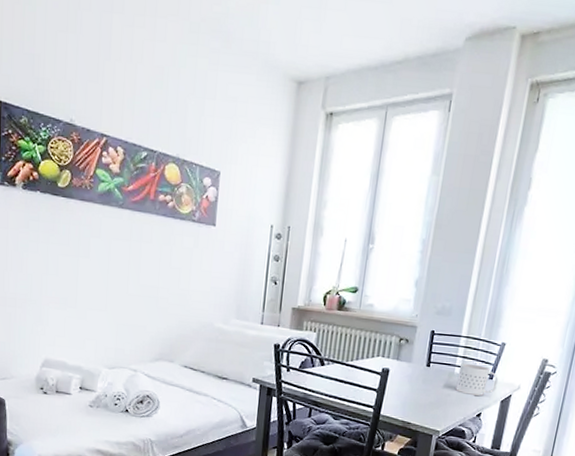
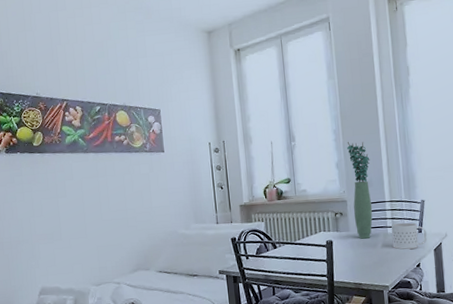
vase: none [419,257,457,375] -> present [346,142,373,239]

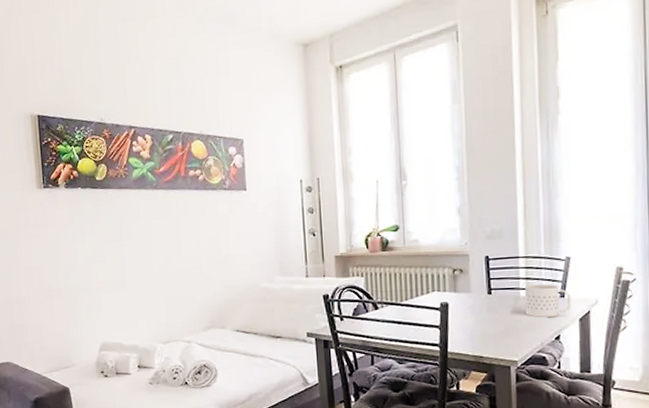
vase: present [346,142,373,239] -> none [471,182,502,302]

